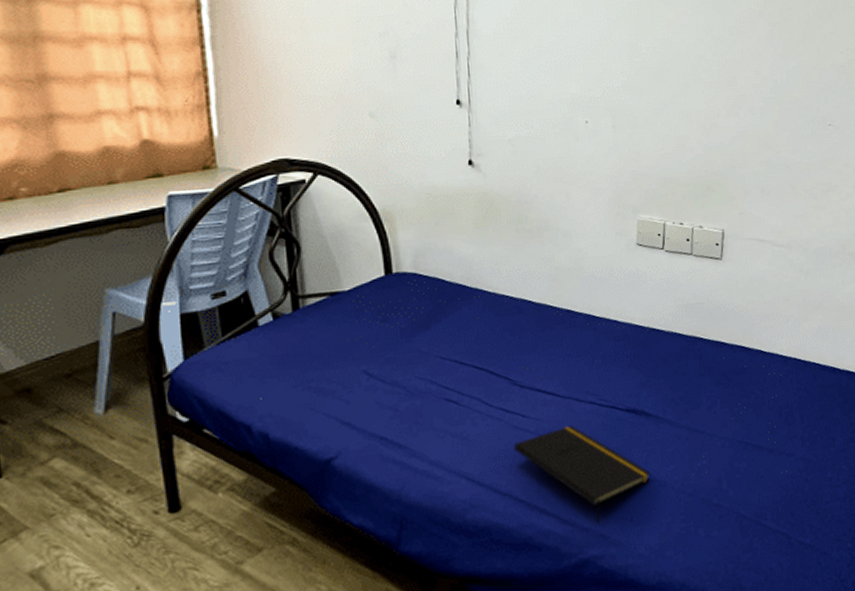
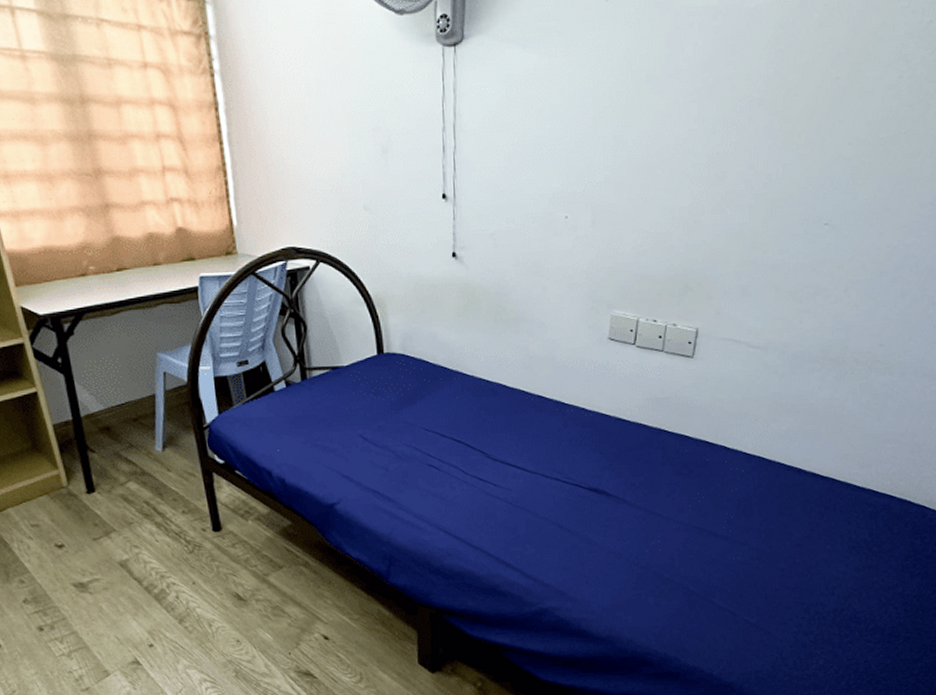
notepad: present [514,425,650,524] -> none [486,497,607,581]

